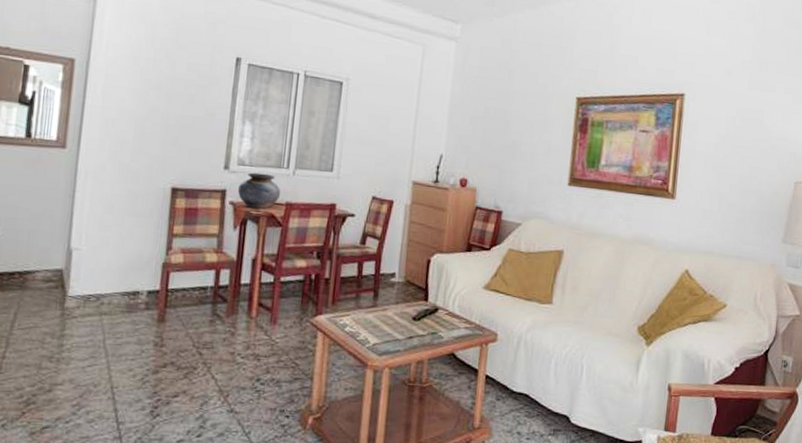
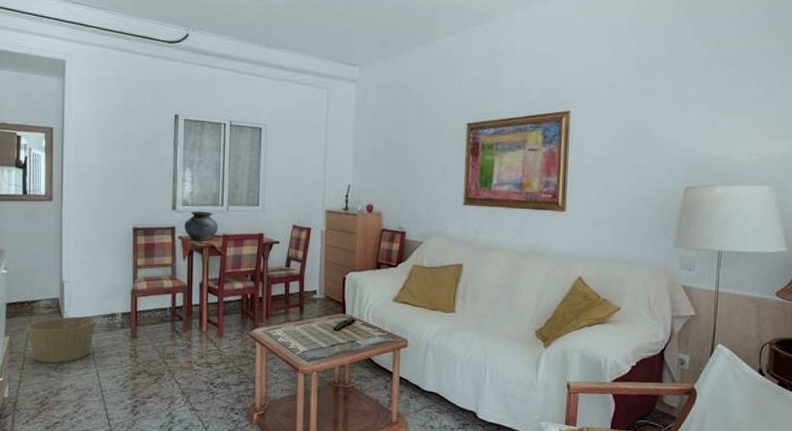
basket: none [15,293,113,352] -> present [27,316,96,364]

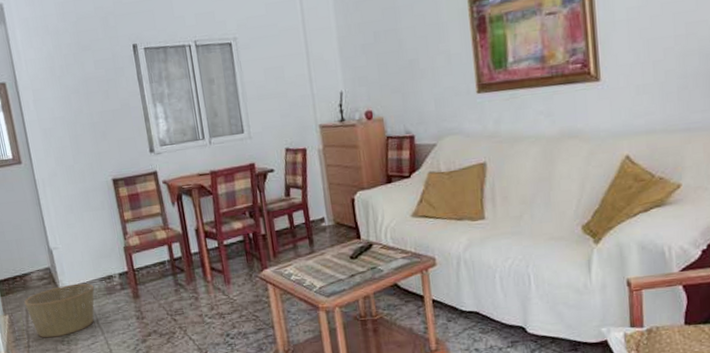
vase: present [185,211,219,241] -> none [166,149,204,183]

